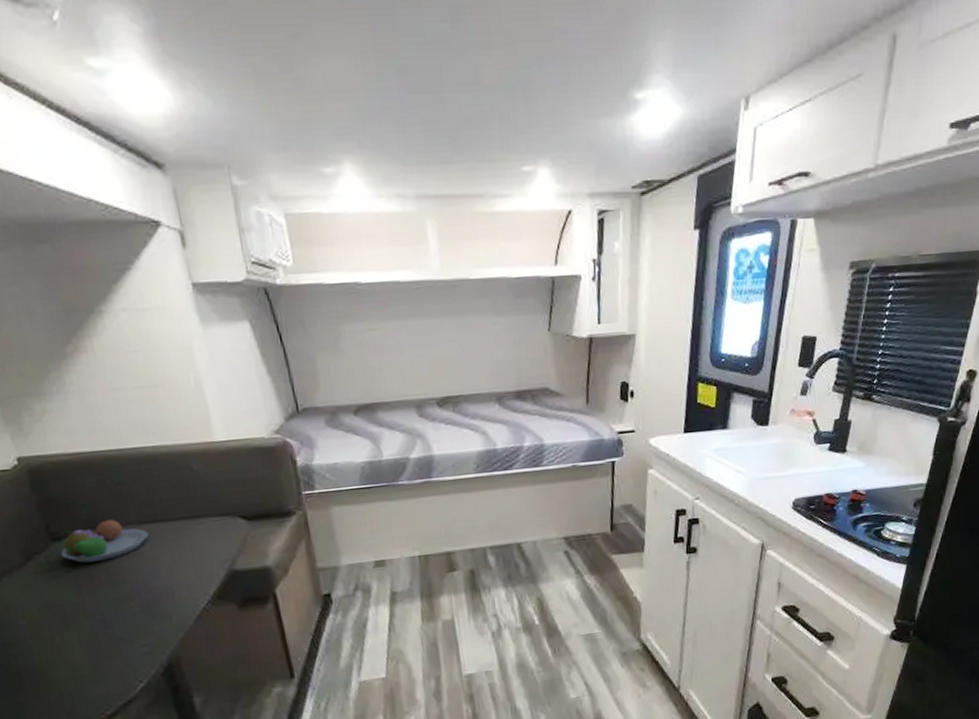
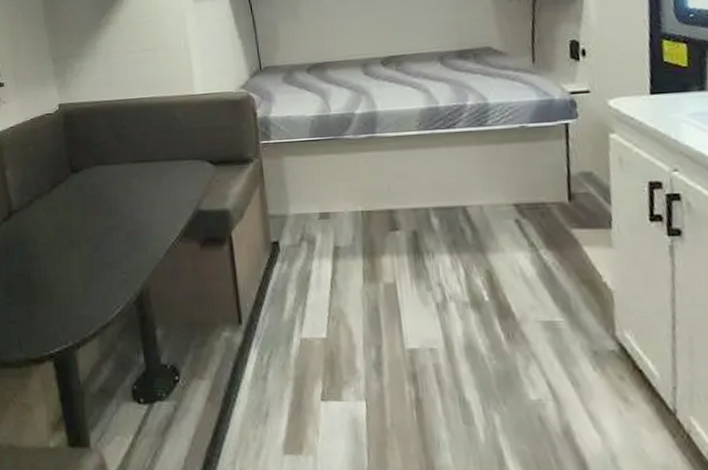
fruit bowl: present [61,518,149,563] -> none [76,157,139,193]

